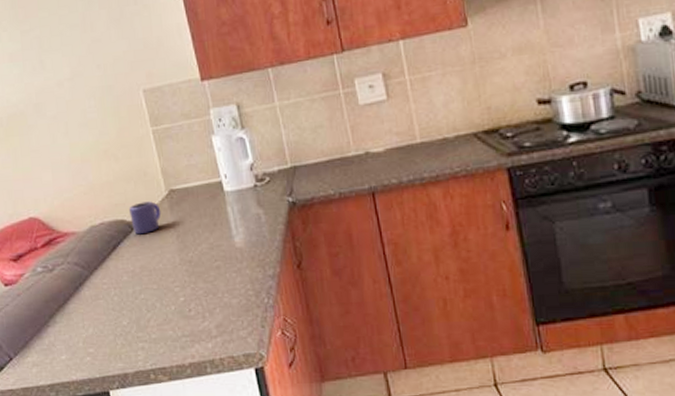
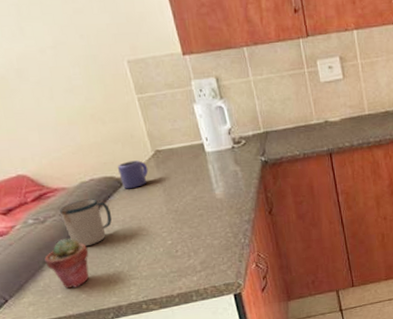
potted succulent: none [51,289,96,348] -> present [45,238,89,288]
mug: none [67,245,122,301] -> present [59,199,113,247]

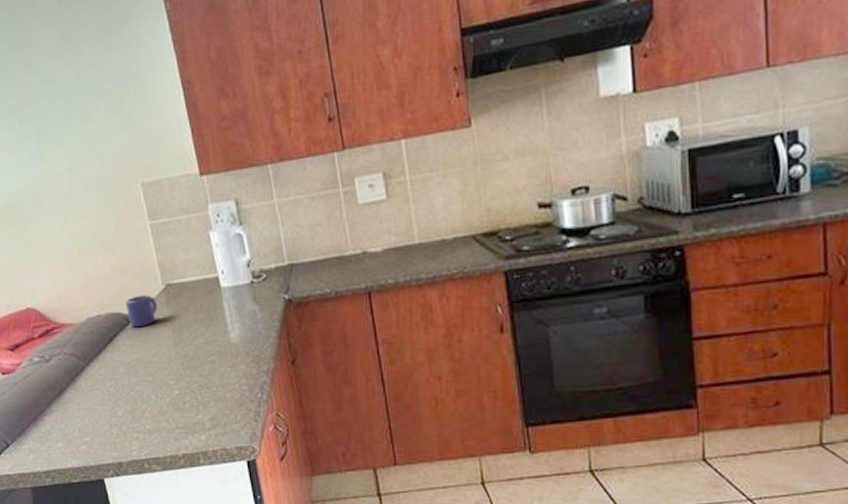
potted succulent: present [45,238,89,288] -> none [47,380,92,437]
mug: present [59,199,113,247] -> none [64,337,118,391]

